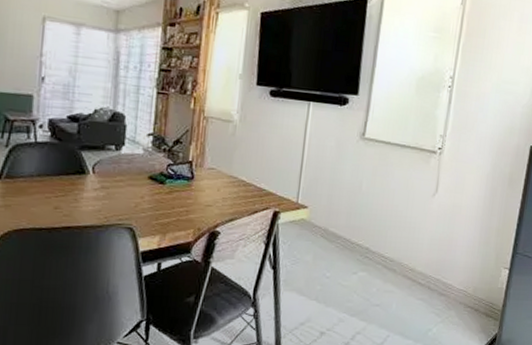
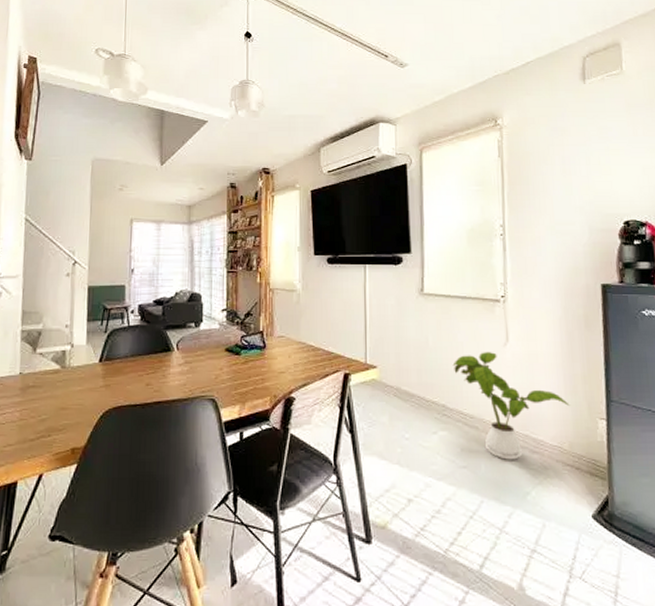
house plant: none [381,200,481,301] -> present [452,352,570,460]

